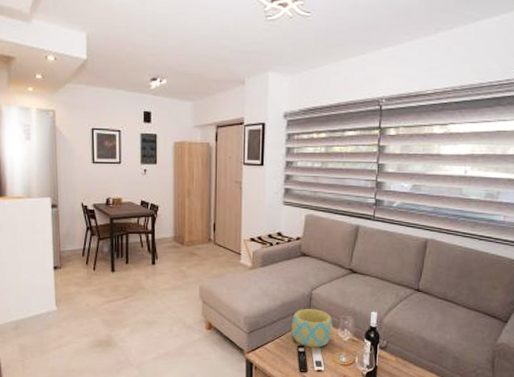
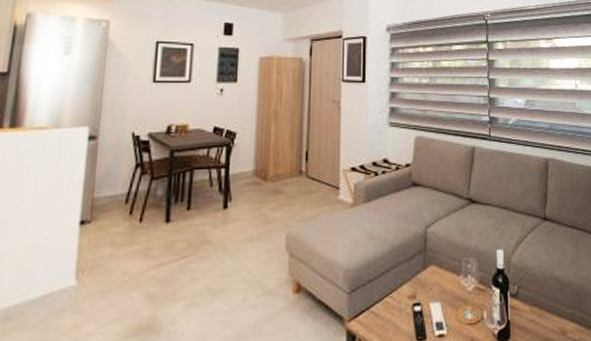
bowl: present [292,308,333,348] -> none [404,251,454,304]

